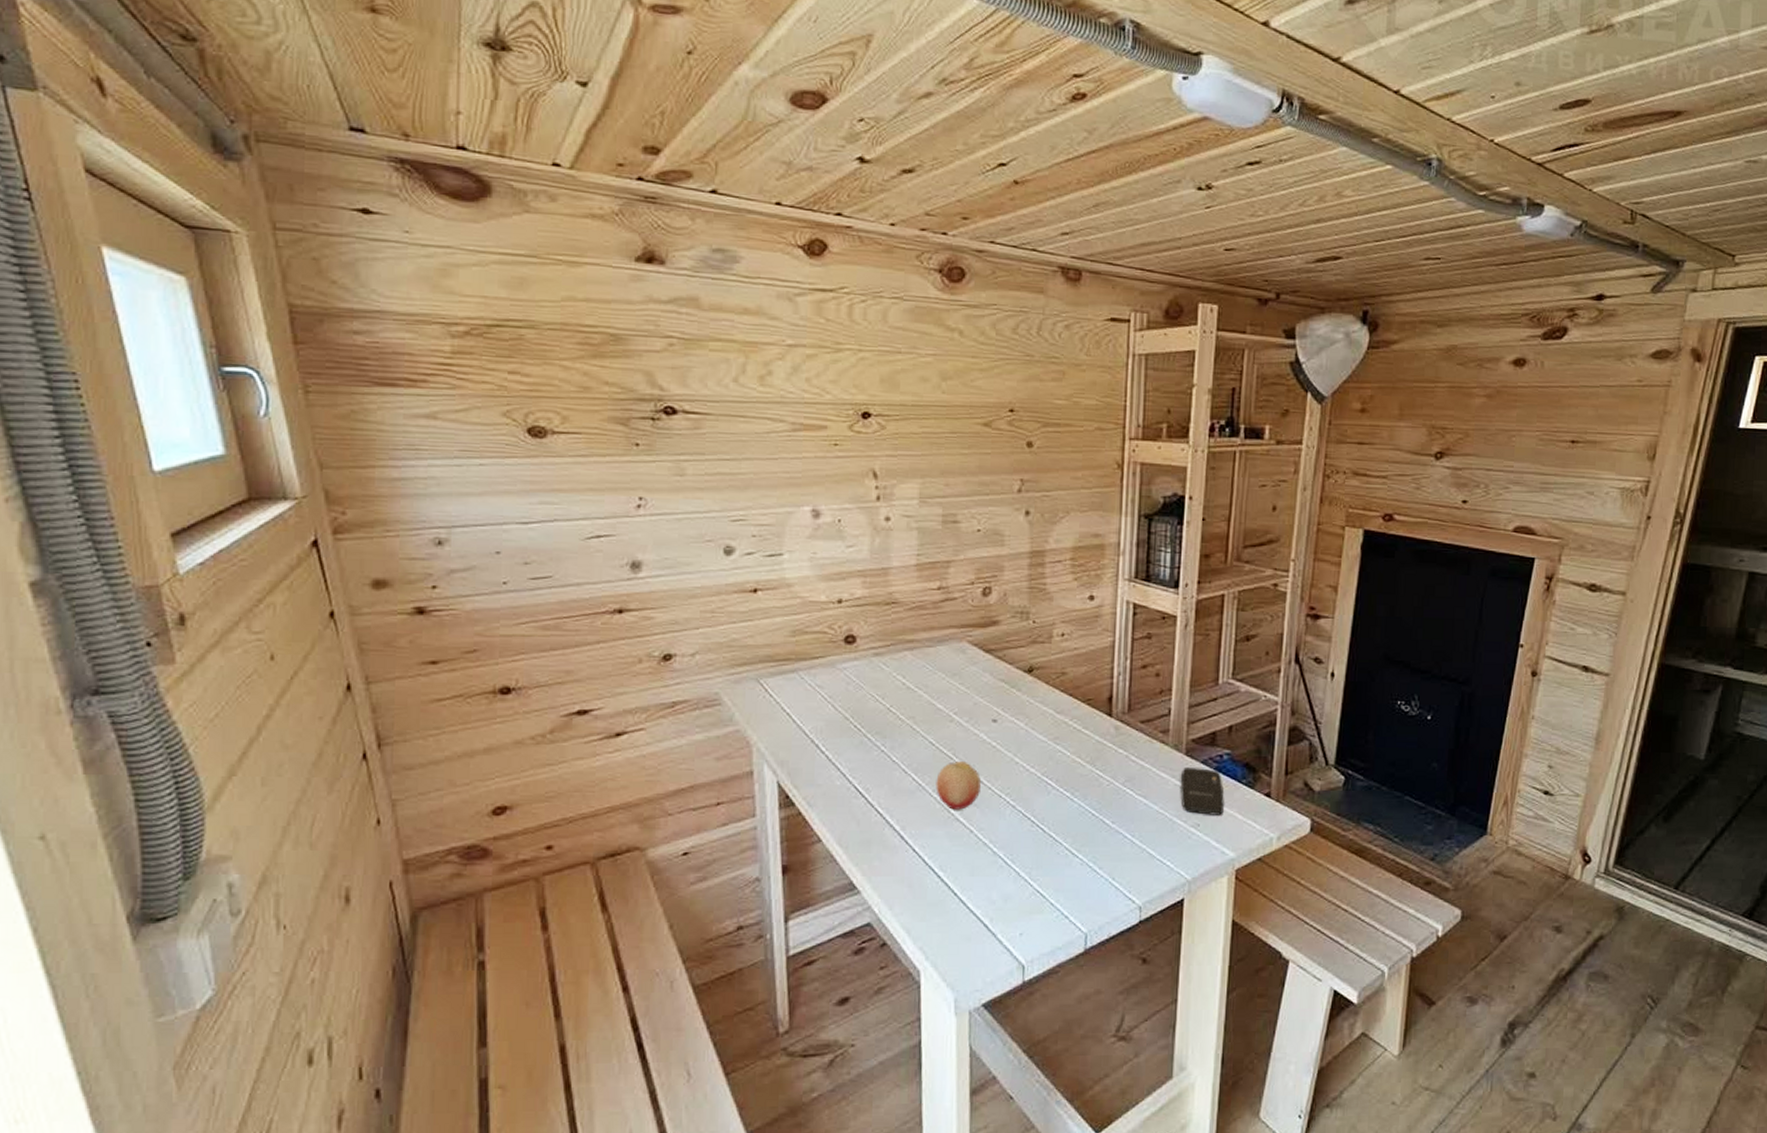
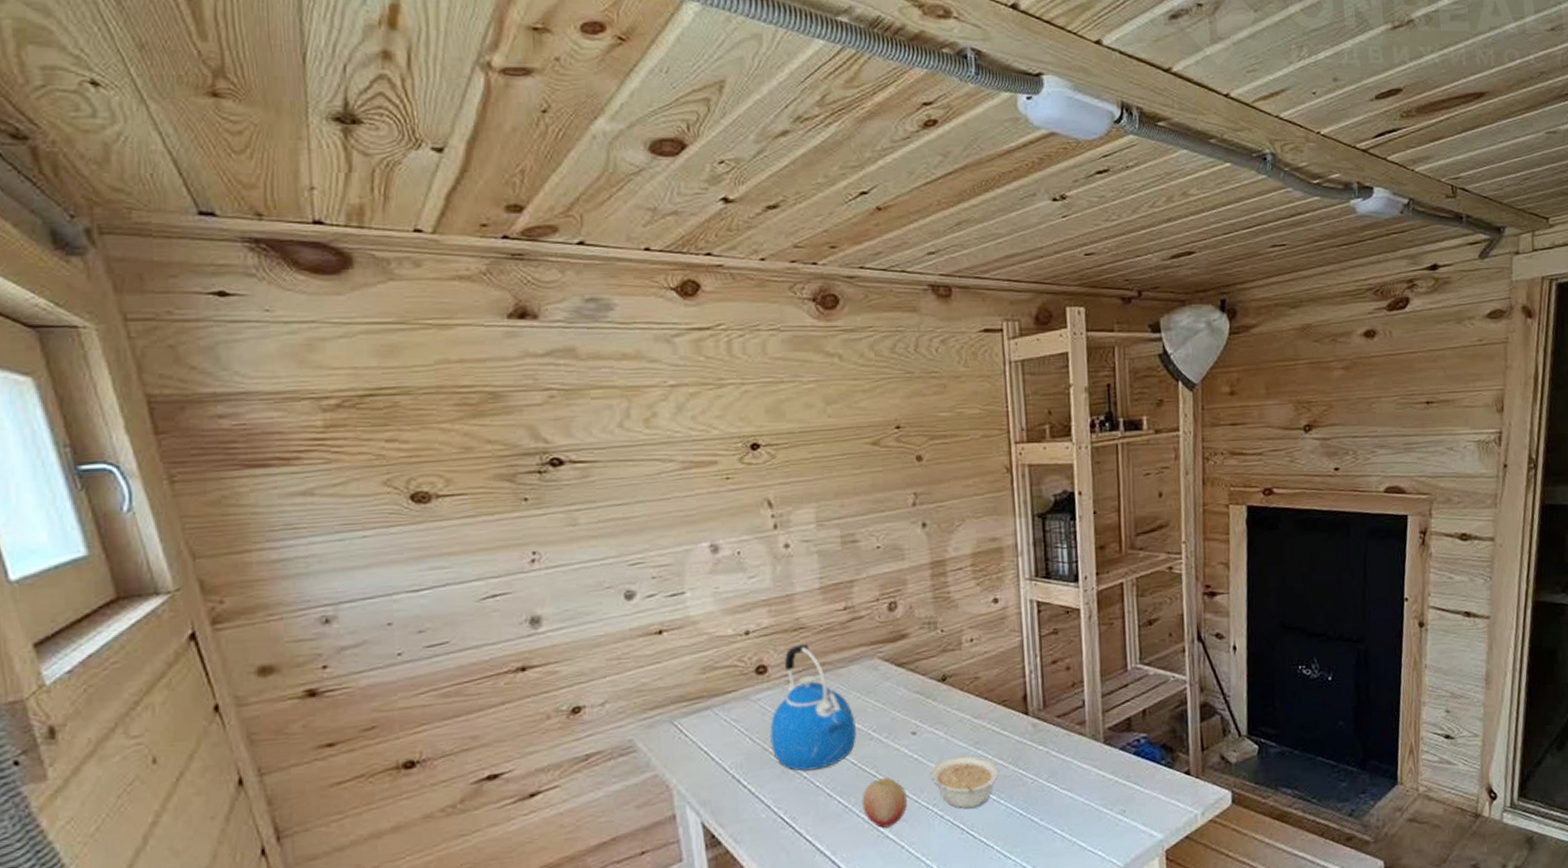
kettle: none [852,619,938,745] -> present [770,644,856,771]
legume: none [1007,748,1075,802] -> present [930,755,998,809]
smartphone: present [1181,768,1224,815] -> none [1102,754,1147,800]

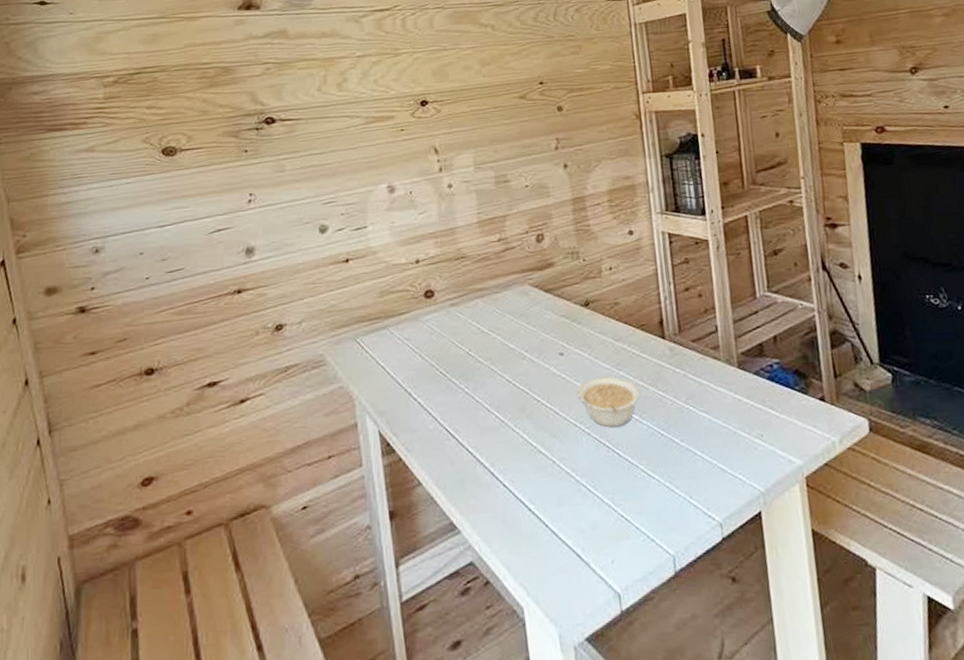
kettle: present [770,644,856,771] -> none [436,272,511,387]
fruit: present [862,778,907,828] -> none [516,395,557,443]

